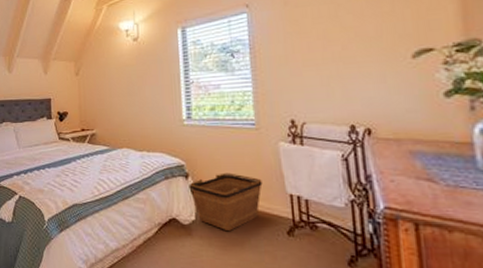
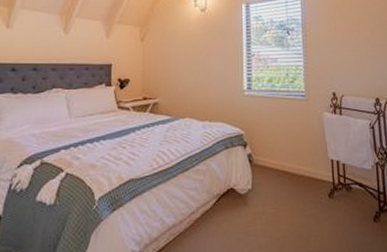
bicycle basket: present [190,173,263,231] -> none [248,141,310,197]

